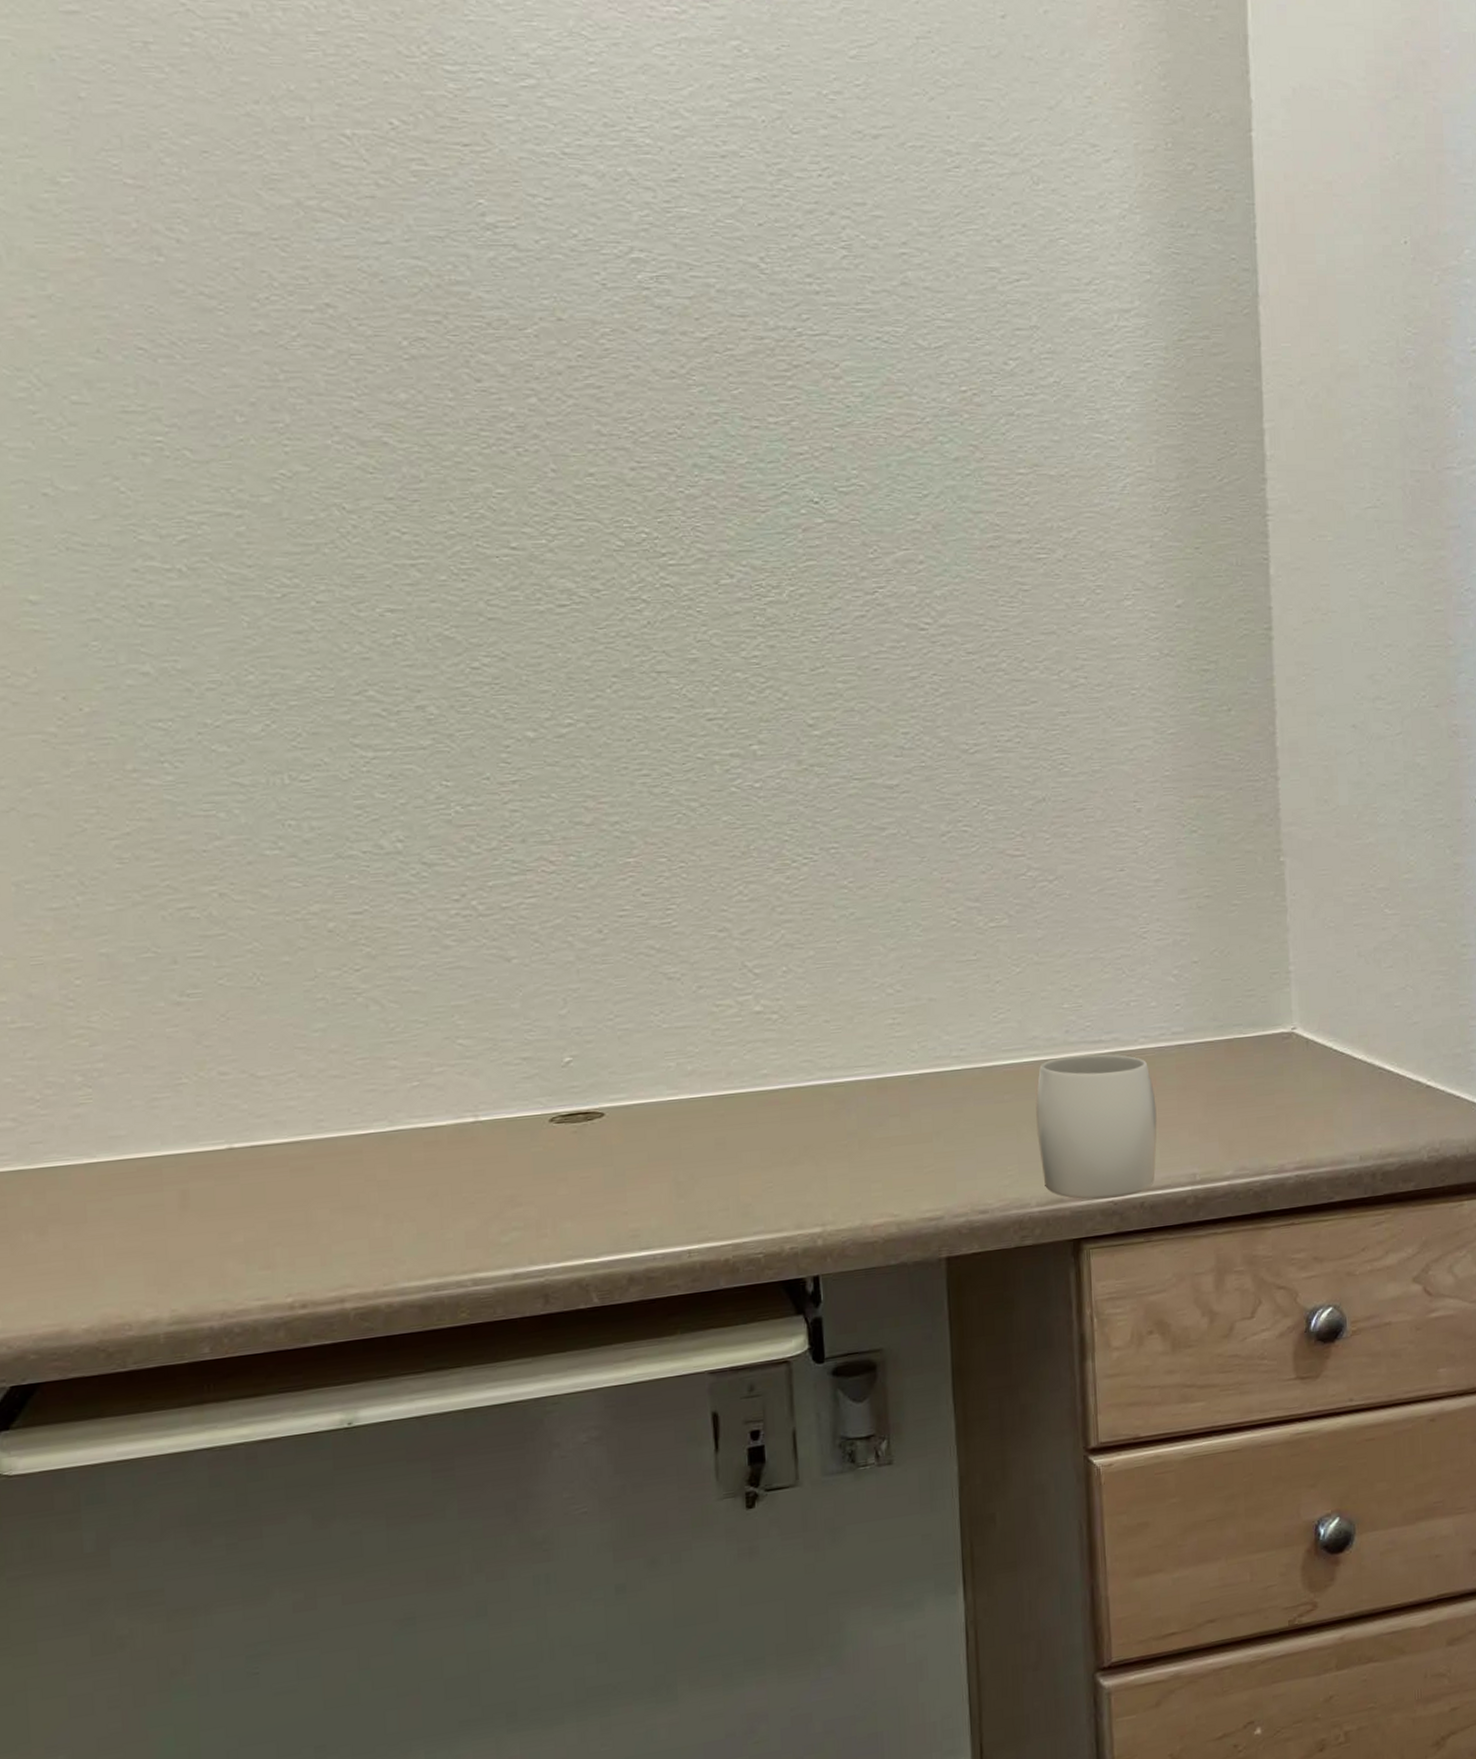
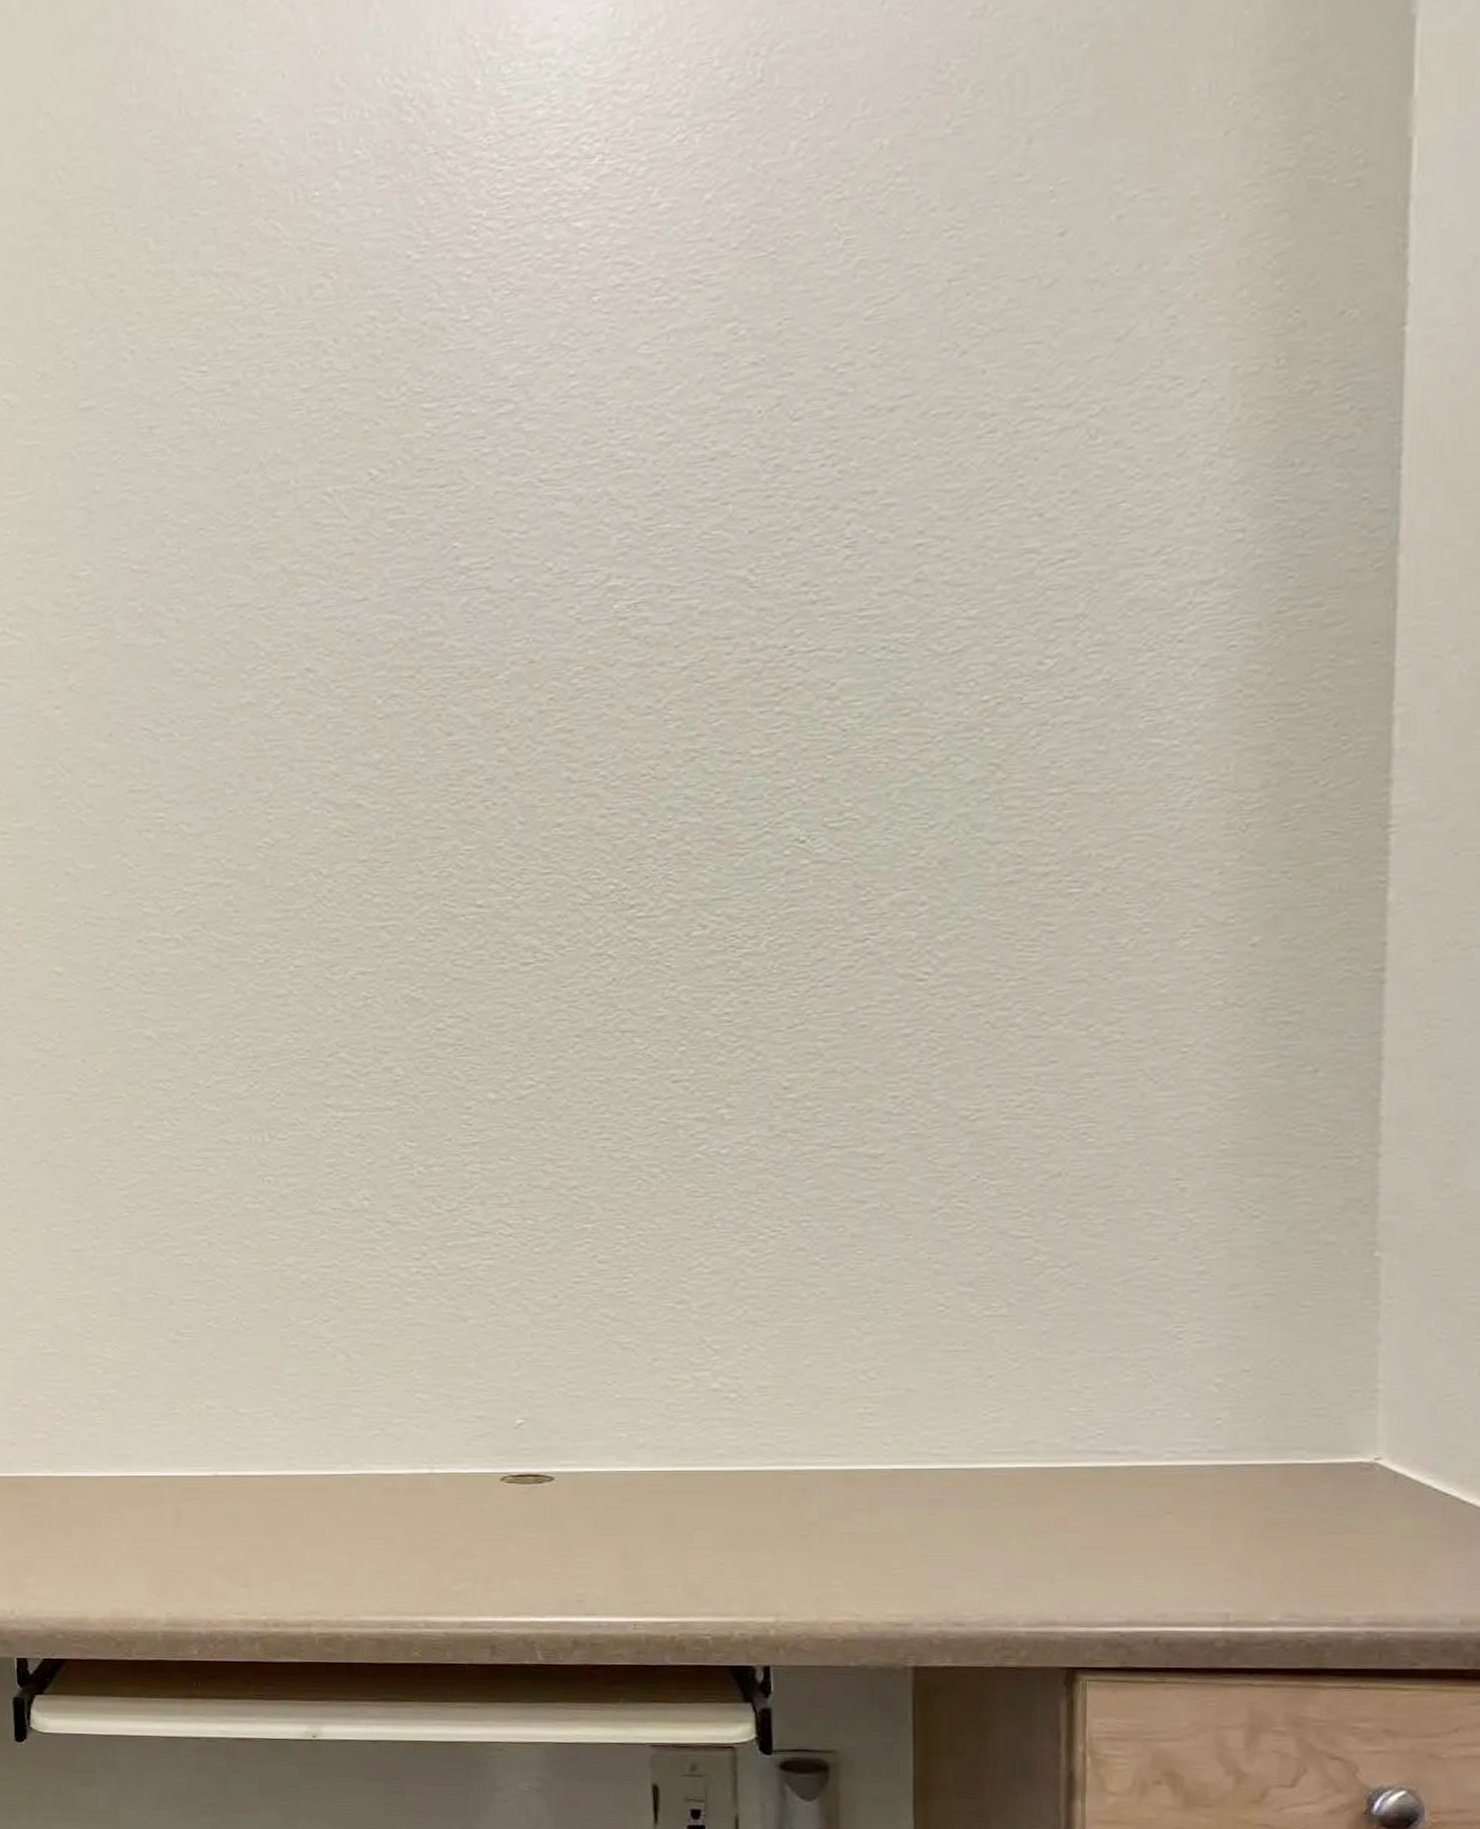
mug: present [1035,1054,1157,1200] -> none [1029,1465,1182,1629]

